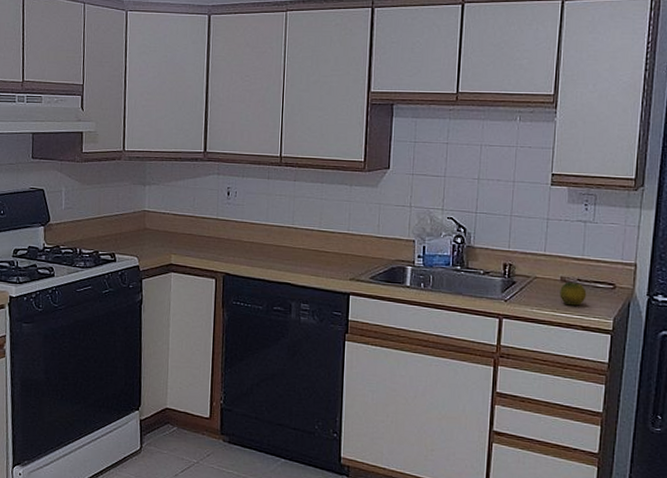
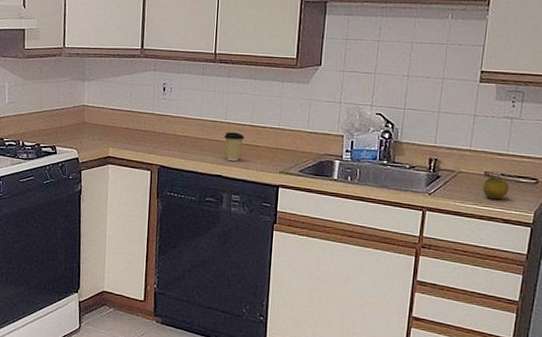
coffee cup: none [291,237,313,269] -> present [224,132,244,162]

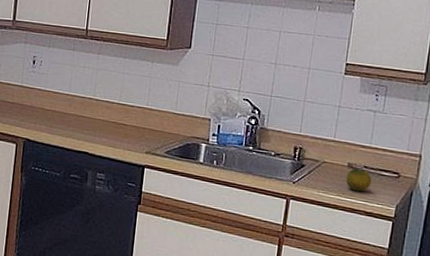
coffee cup: present [224,132,244,162] -> none [92,109,112,139]

